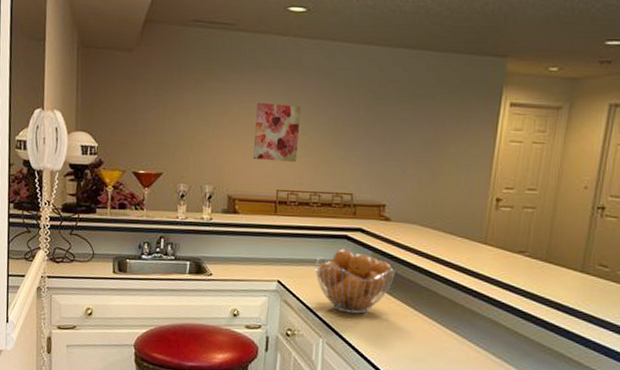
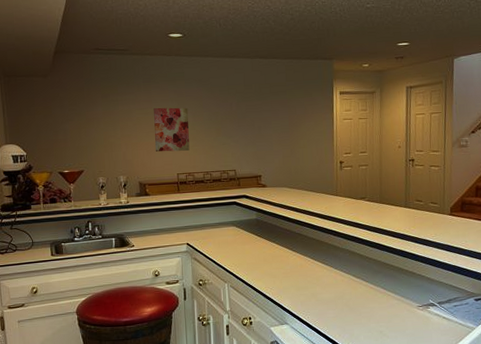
fruit basket: present [315,249,395,314] -> none [214,212,275,261]

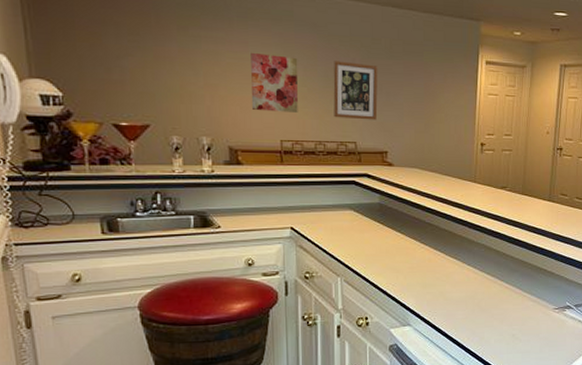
wall art: none [216,106,252,152] -> present [333,61,378,120]

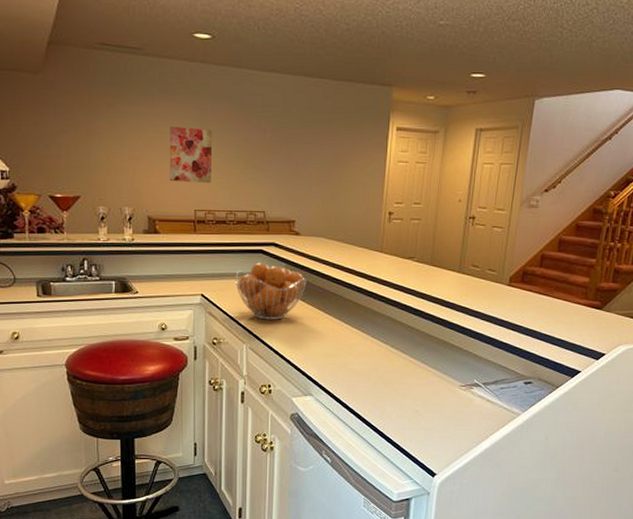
fruit basket: none [327,193,402,252] -> present [235,262,307,320]
wall art: present [333,61,378,120] -> none [245,132,289,190]

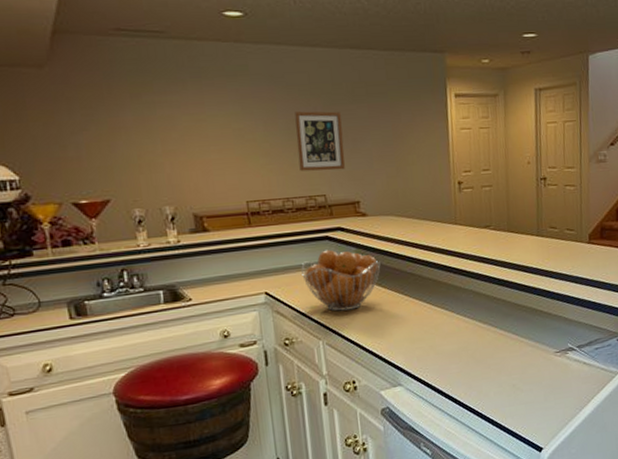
wall art: present [169,126,213,183] -> none [207,112,262,173]
wall art: none [245,132,289,190] -> present [295,111,345,172]

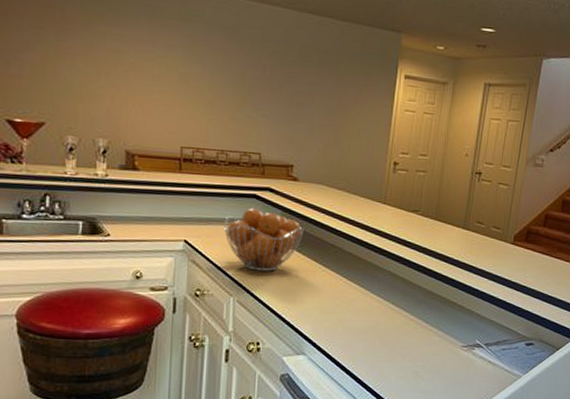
wall art: present [295,111,345,172] -> none [239,66,290,132]

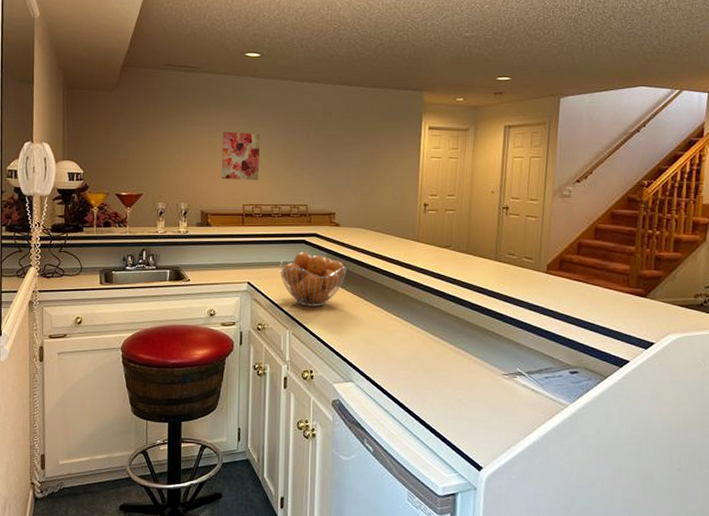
wall art: none [153,52,206,119] -> present [221,131,261,180]

